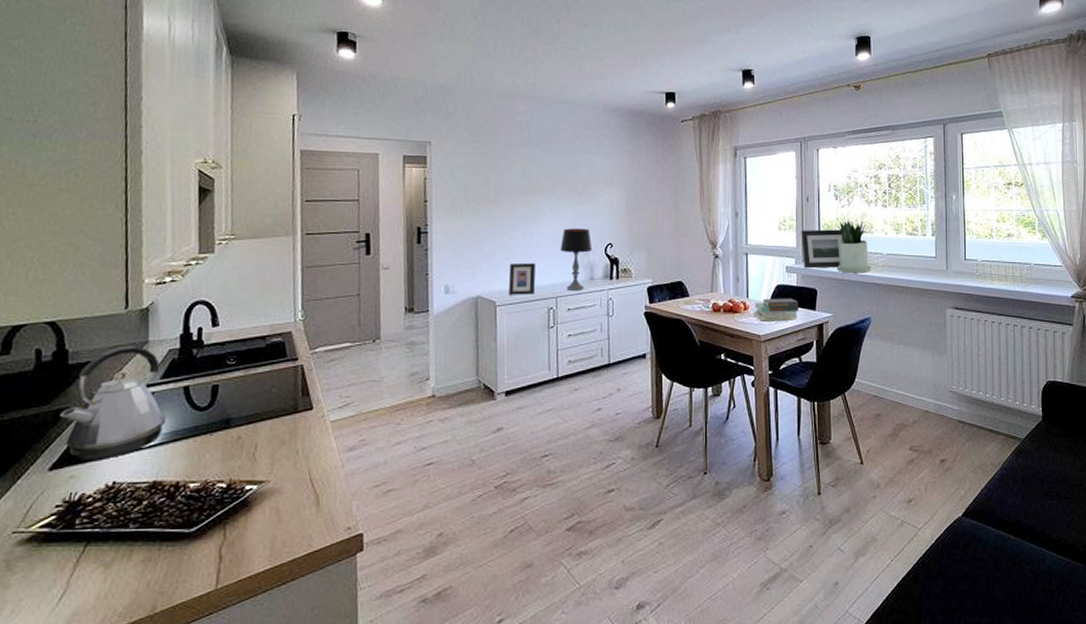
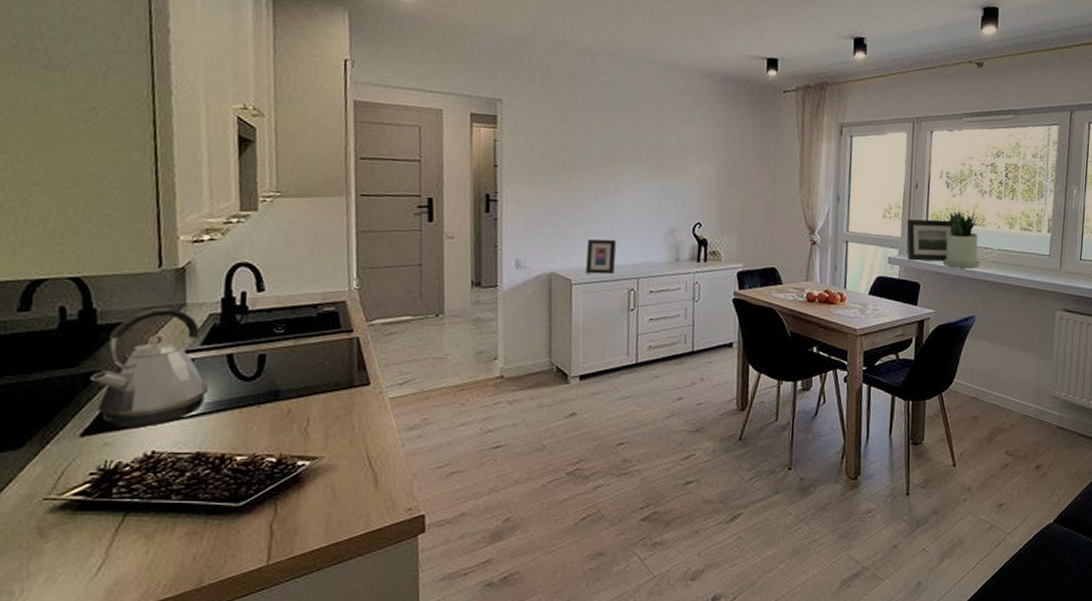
table lamp: present [560,228,593,292] -> none [643,204,679,274]
books: present [753,298,799,322] -> none [850,290,900,315]

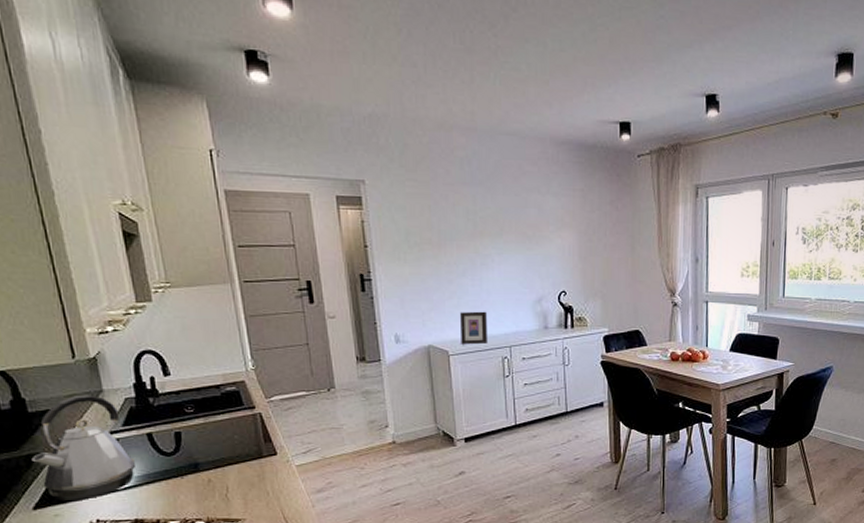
picture frame: present [906,219,953,262] -> none [764,275,810,317]
planter: present [942,210,980,269] -> none [800,265,837,322]

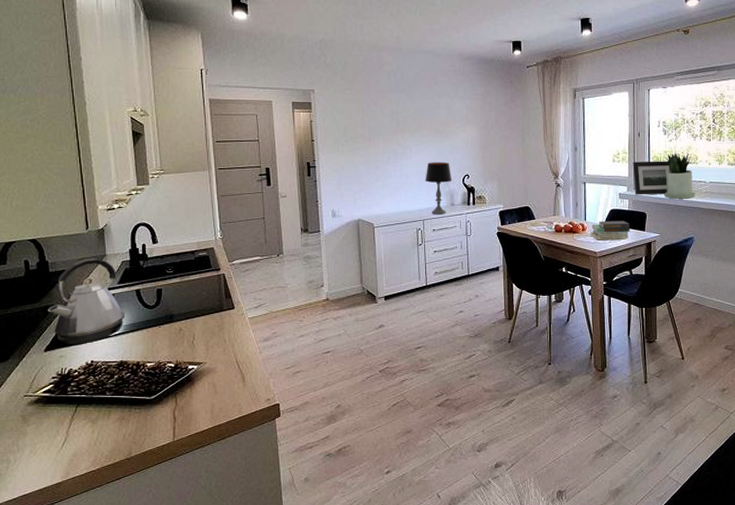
picture frame: present [460,311,489,345] -> none [384,191,406,219]
table lamp: none [511,275,545,341] -> present [425,162,452,216]
books: none [712,347,760,371] -> present [590,220,630,241]
picture frame: none [764,275,810,317] -> present [632,161,671,195]
planter: none [800,265,837,322] -> present [664,152,695,199]

